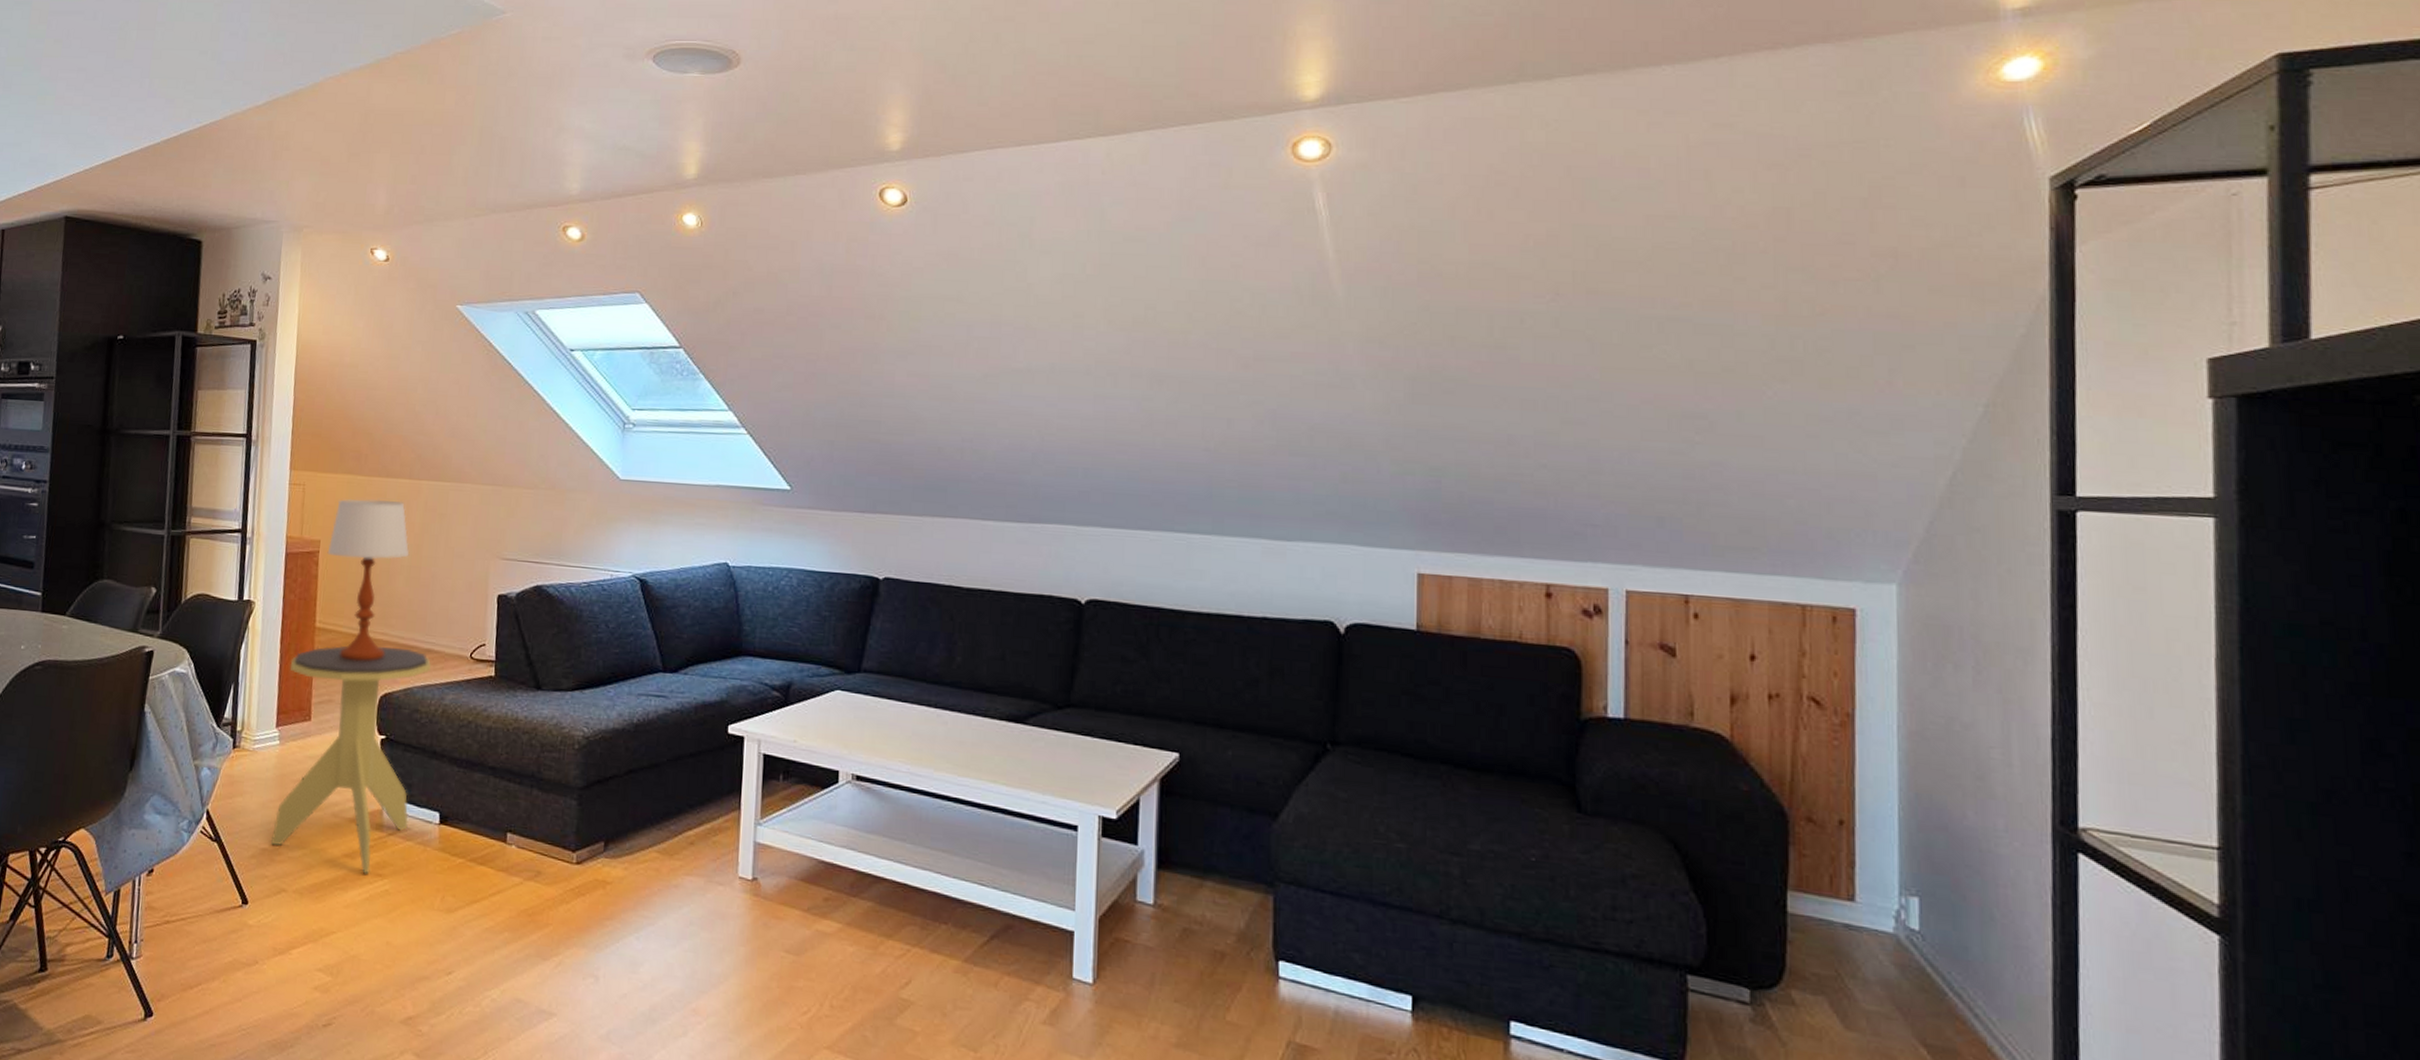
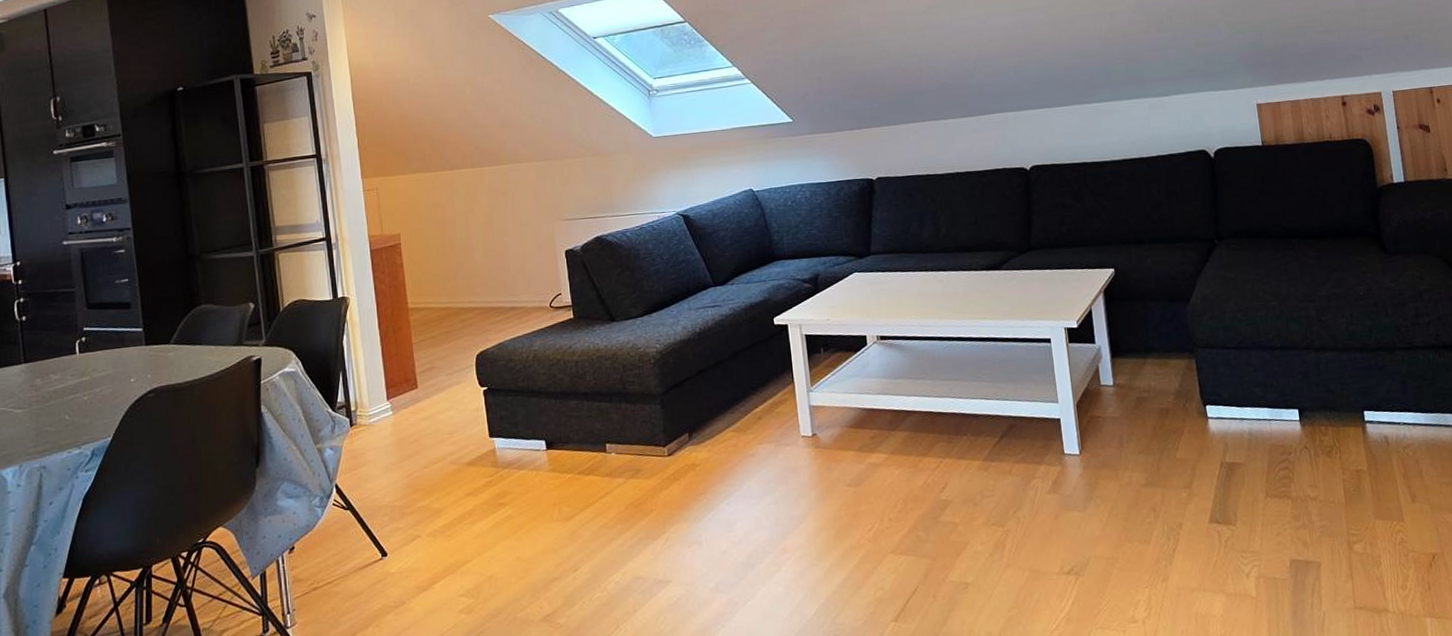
side table: present [270,646,431,875] -> none [390,310,519,506]
table lamp: present [327,498,410,661] -> none [408,187,482,330]

